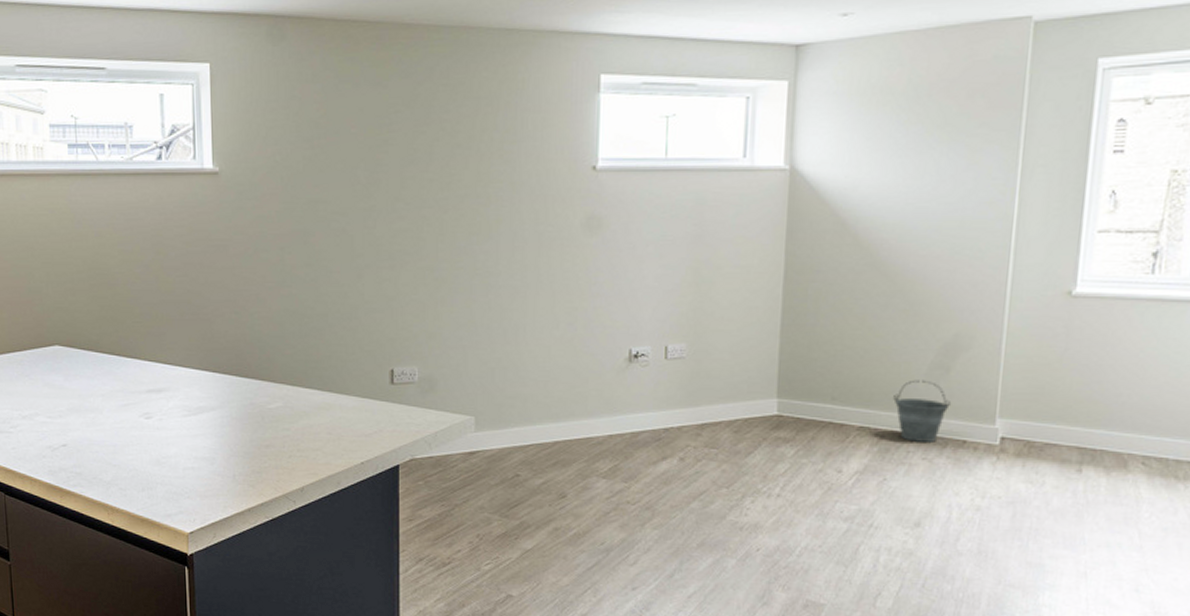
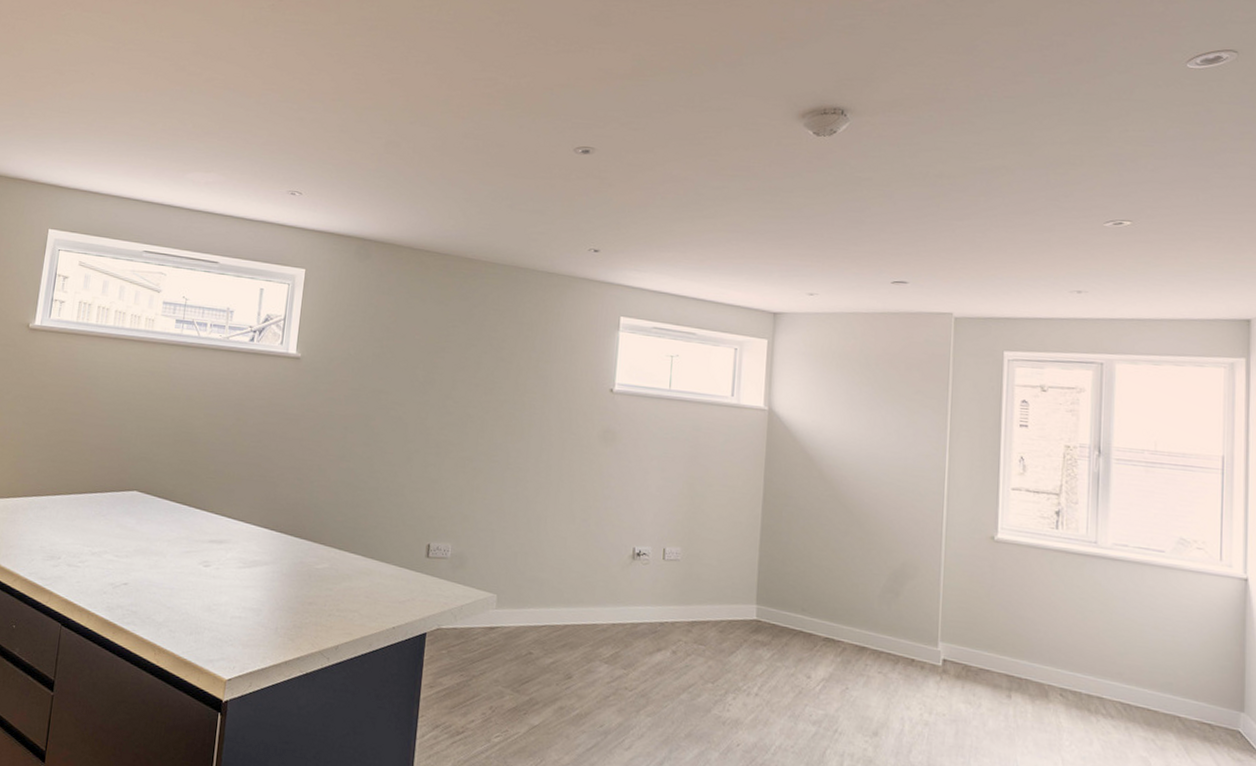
bucket: present [893,379,950,442] -> none [853,600,900,658]

